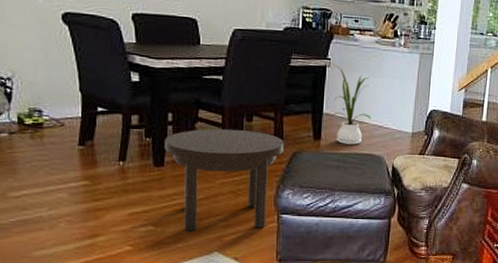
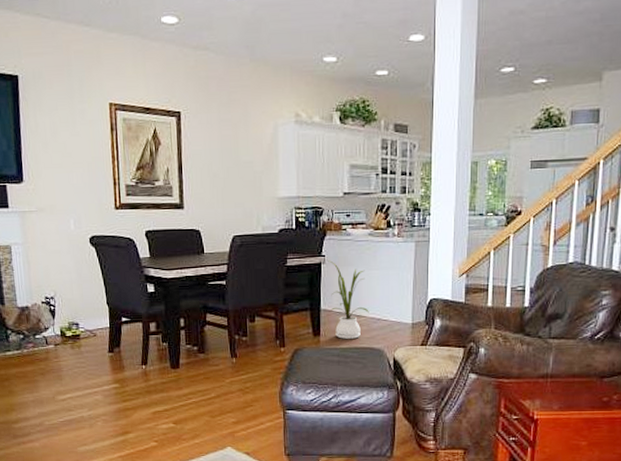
side table: present [165,128,285,232] -> none [178,330,286,429]

